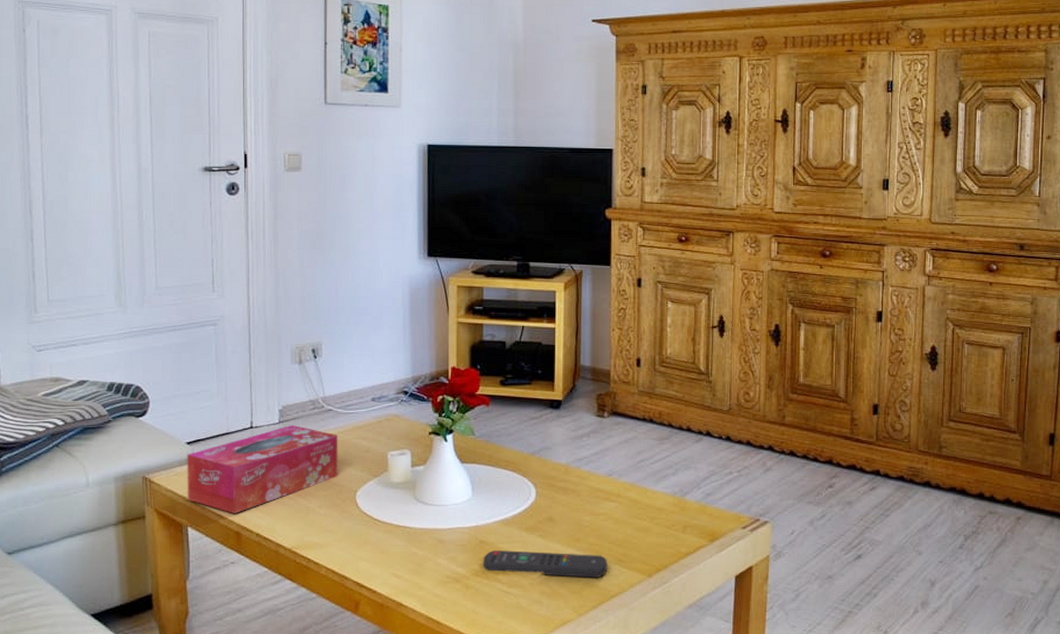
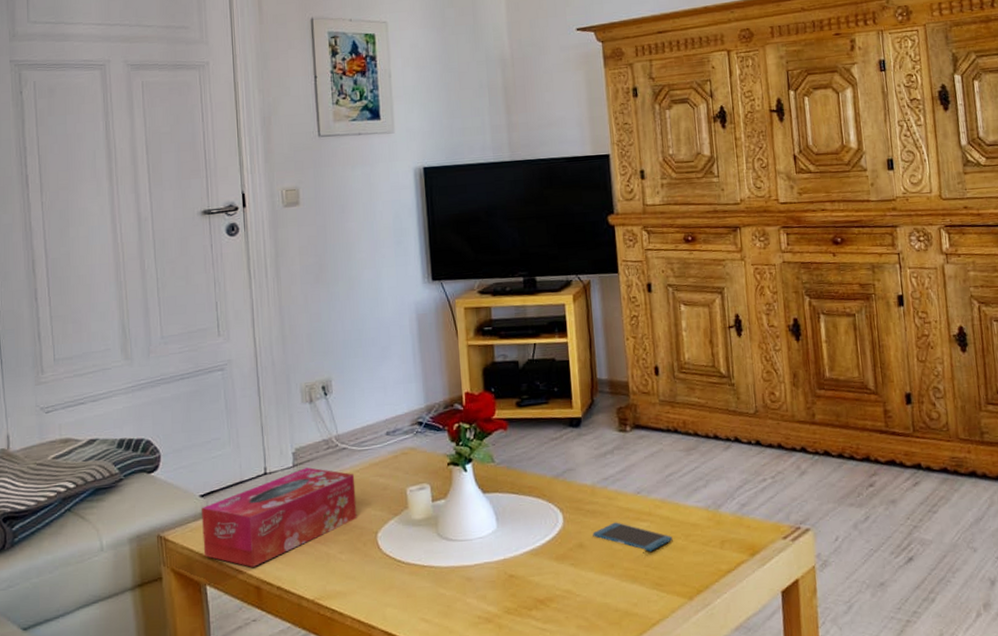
remote control: present [483,550,607,578] -> none [514,580,646,608]
smartphone: none [563,500,638,530] -> present [592,522,673,552]

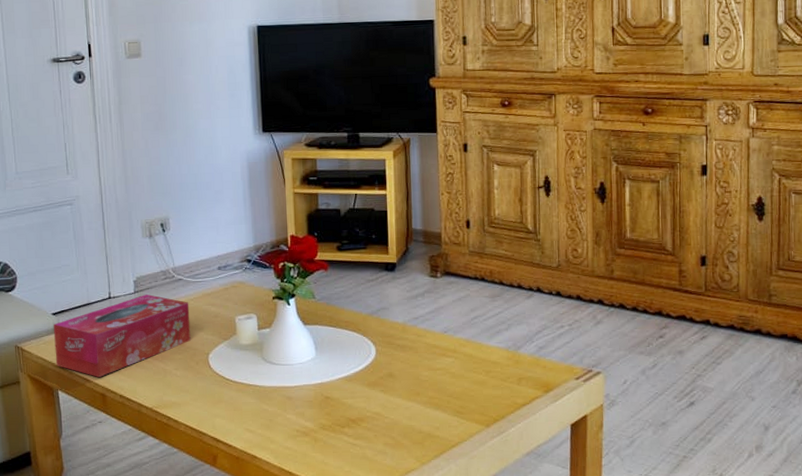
smartphone: present [592,522,673,552] -> none [402,356,474,384]

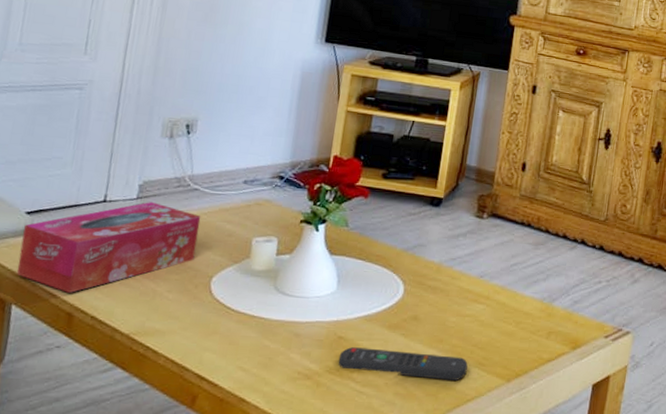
remote control: none [329,405,447,429] -> present [338,347,468,381]

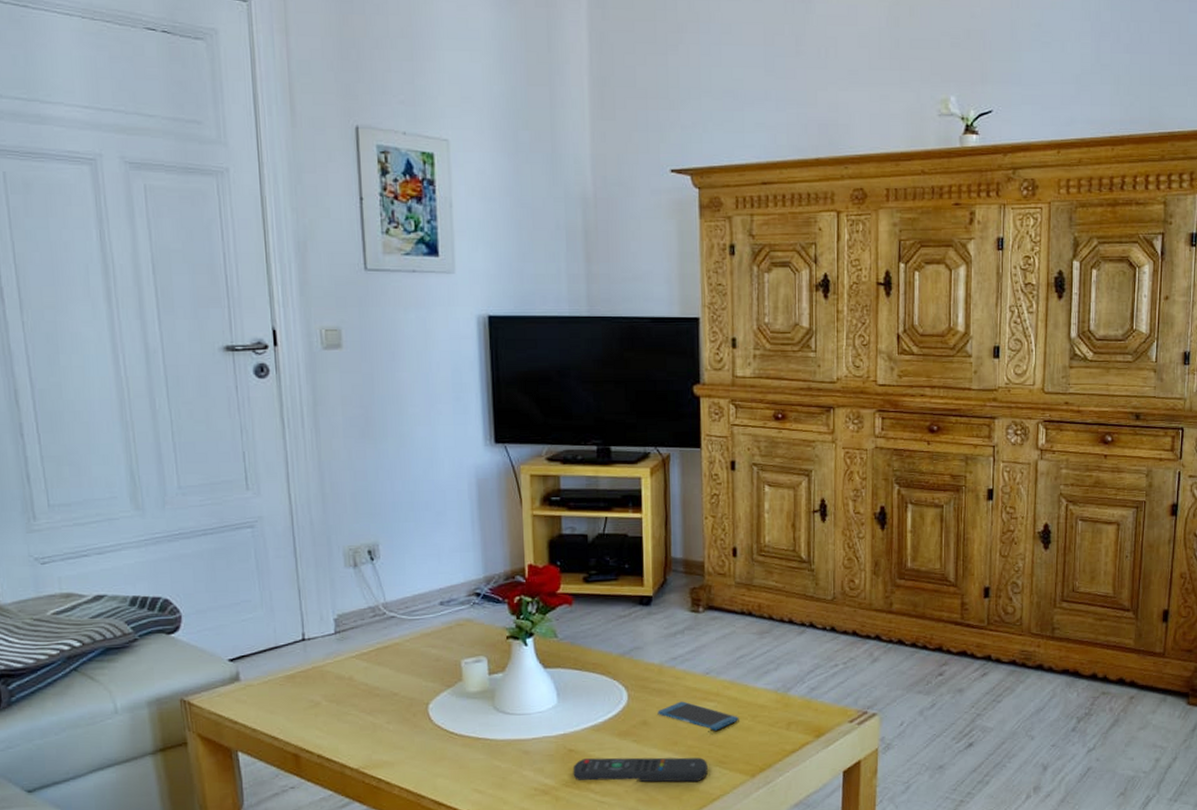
tissue box: present [16,202,201,293] -> none [231,635,406,735]
smartphone: none [429,301,504,333] -> present [657,701,739,731]

